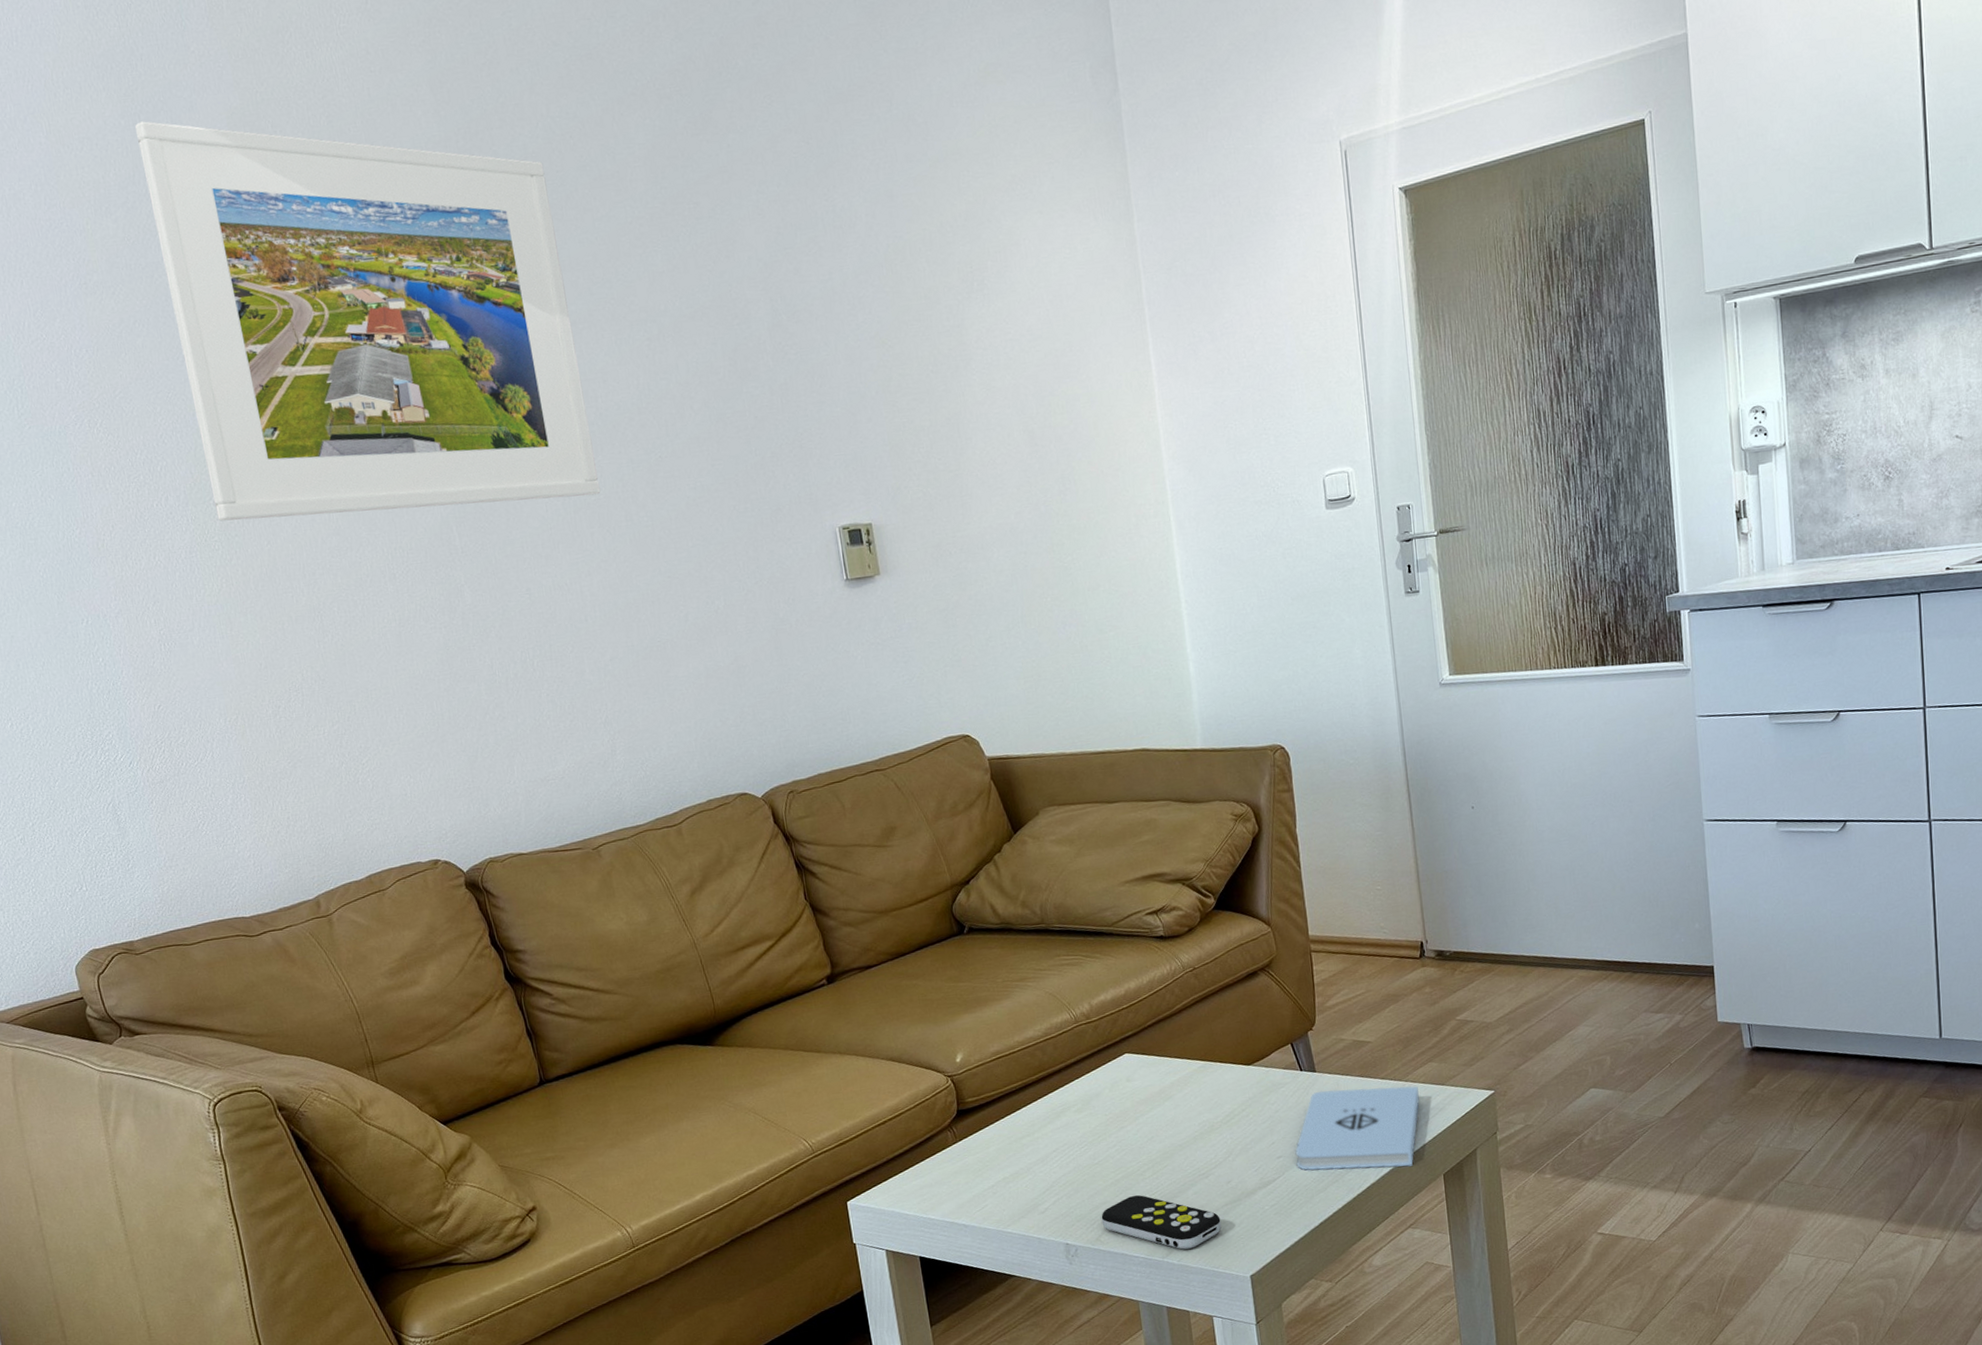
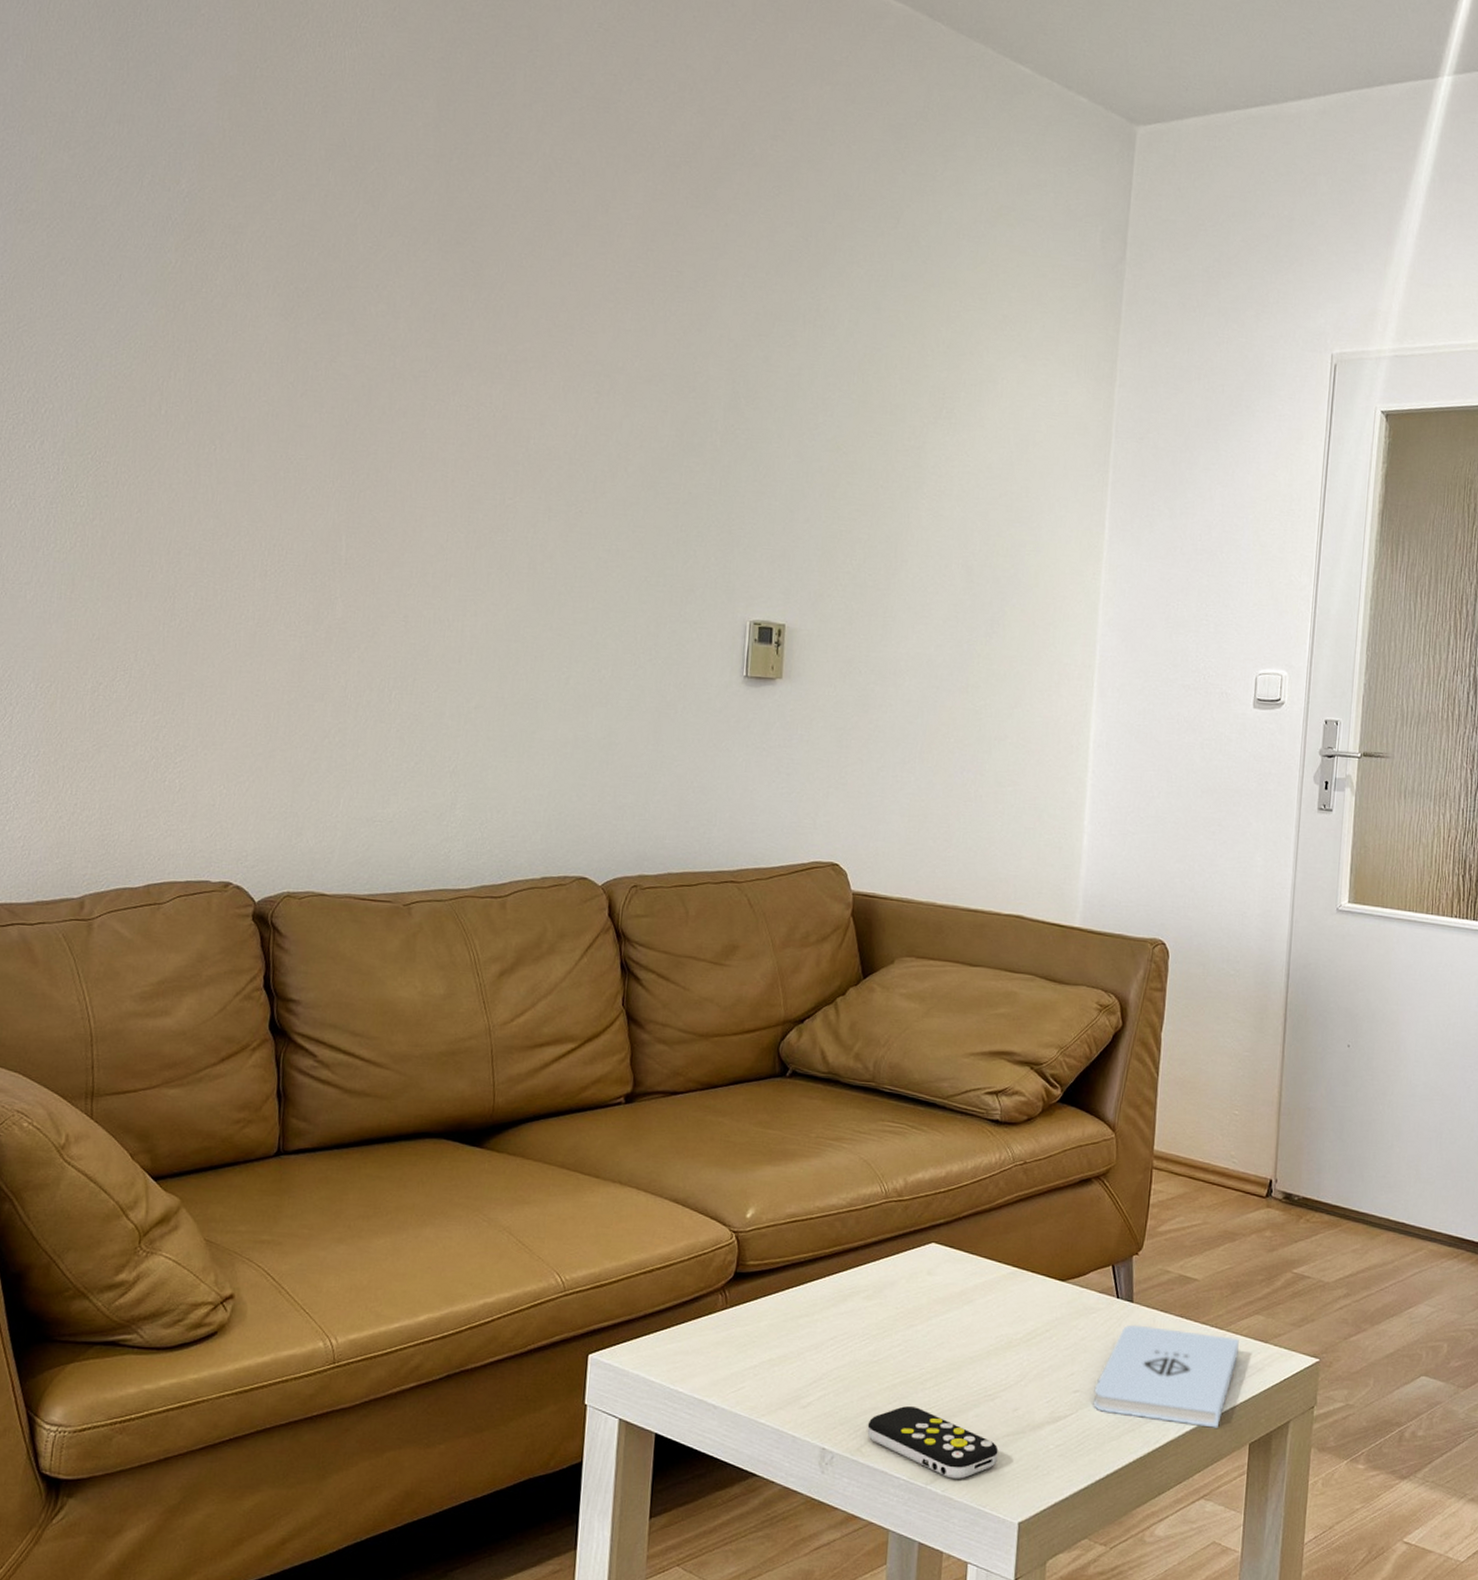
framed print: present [134,121,601,521] -> none [91,68,534,536]

